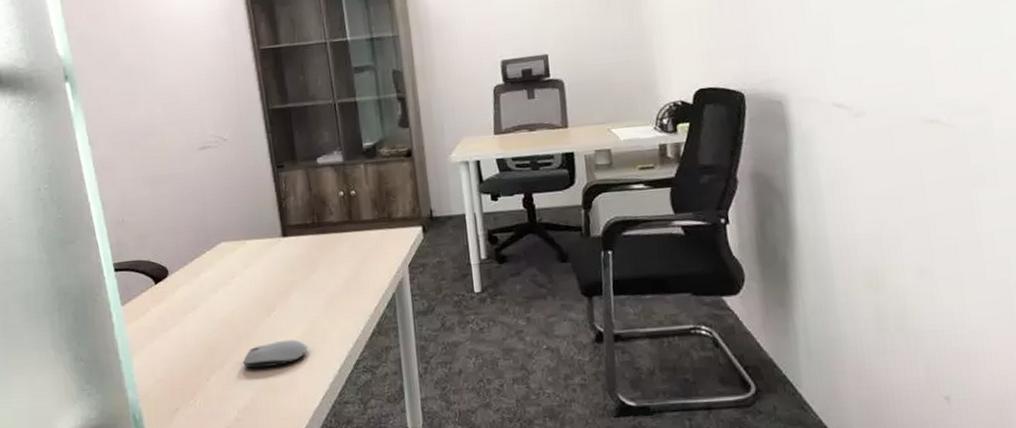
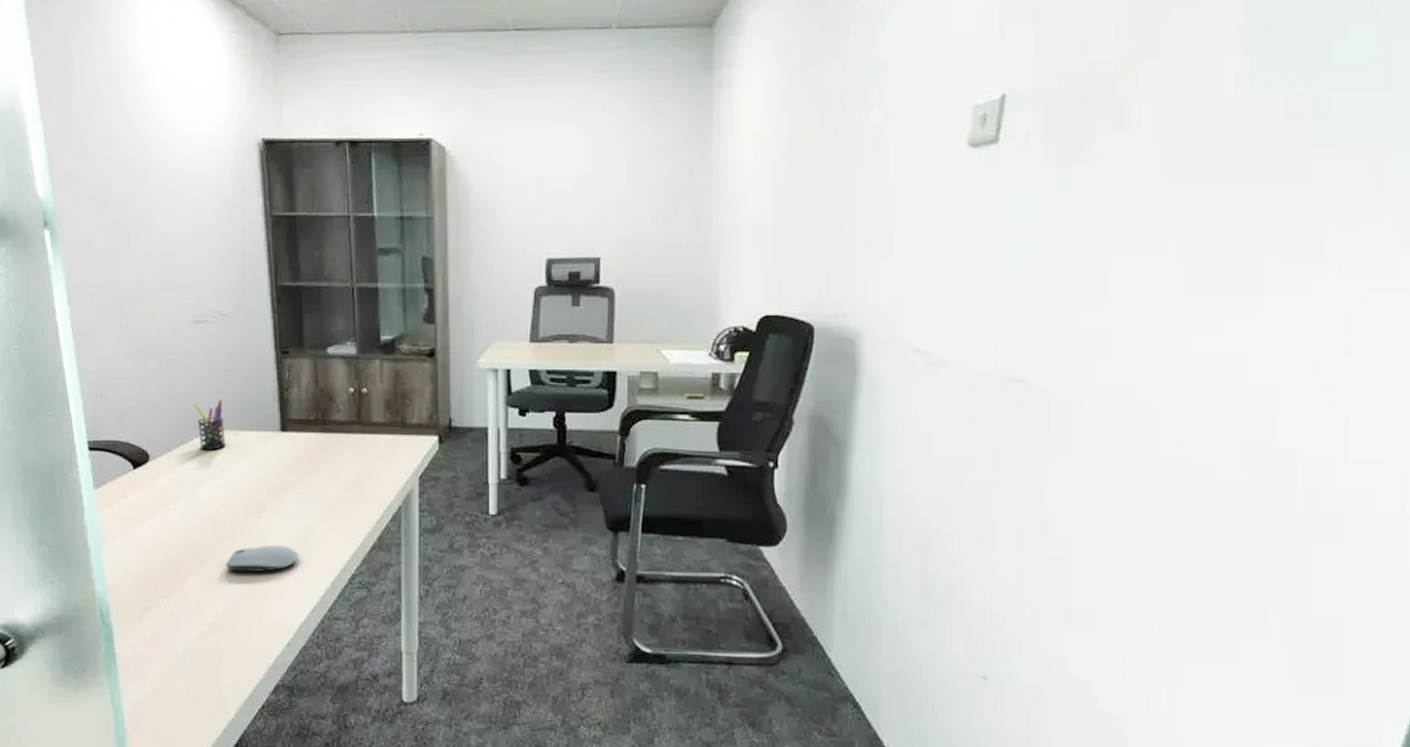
pen holder: none [204,214,235,261] -> present [194,400,226,450]

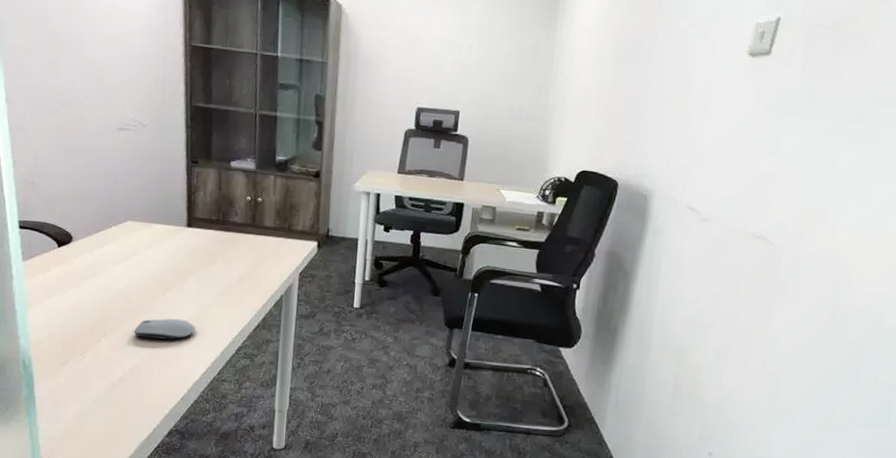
pen holder: present [194,400,226,450] -> none [114,196,139,238]

